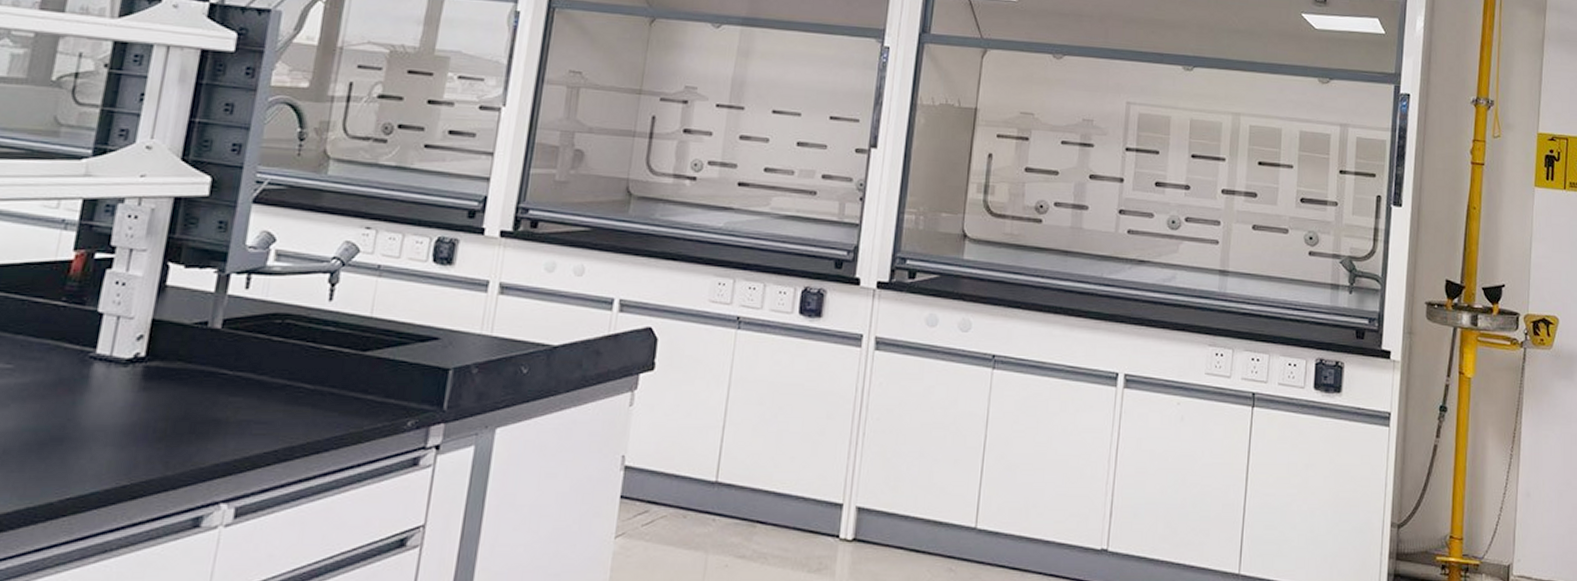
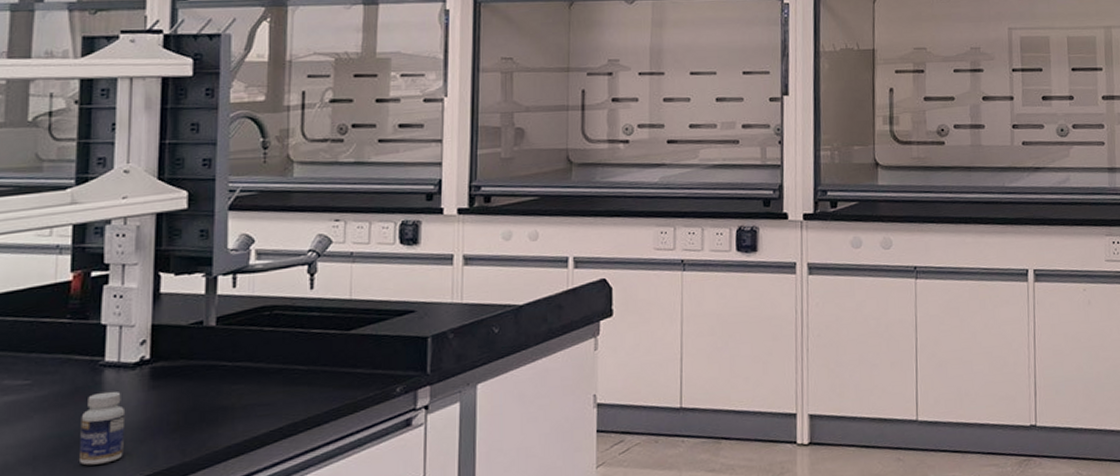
pill bottle: none [51,387,111,467] -> present [78,391,126,466]

